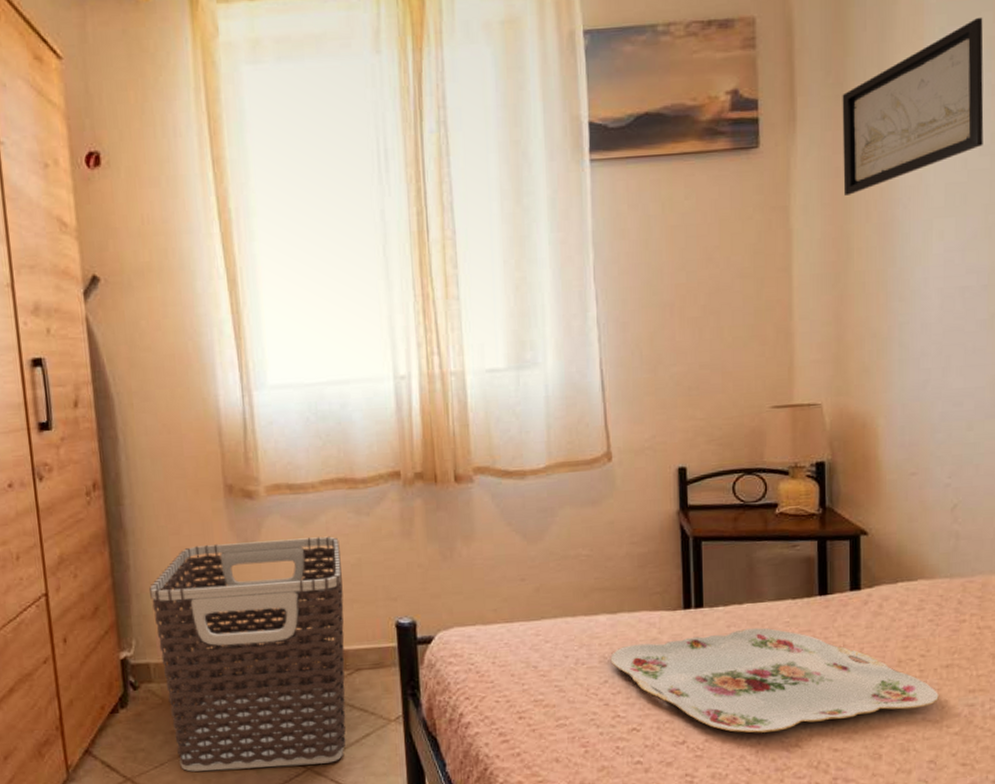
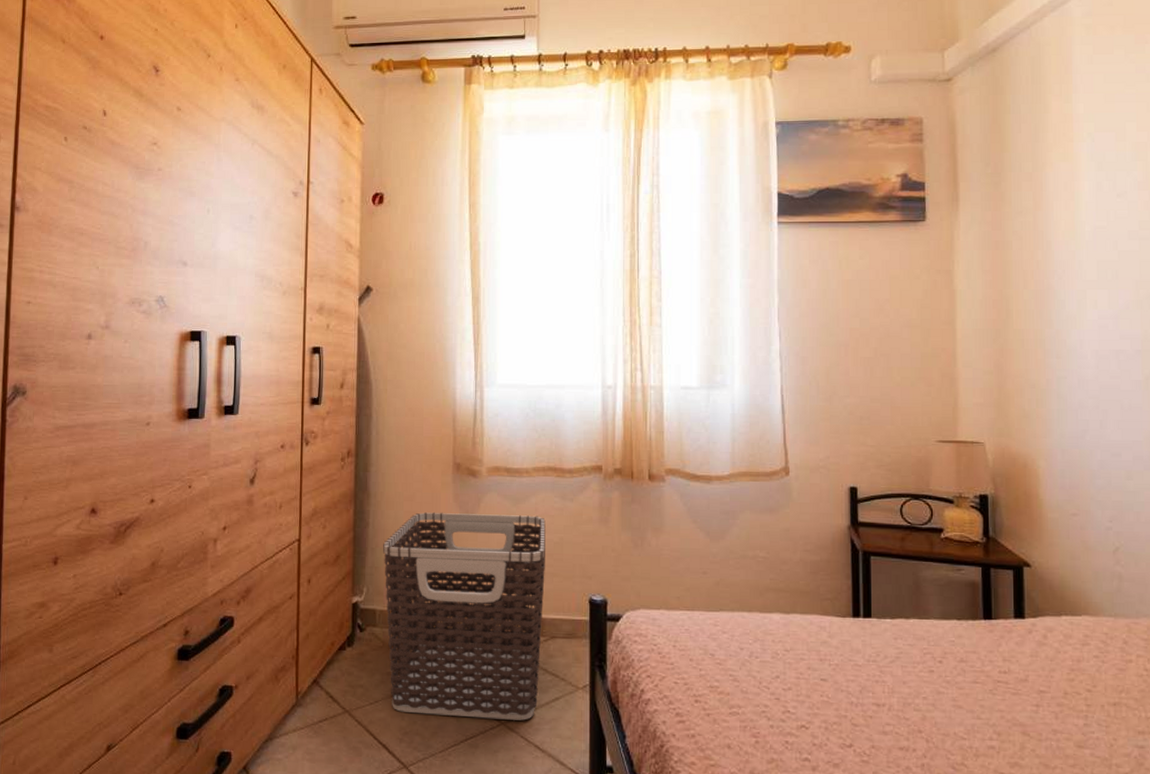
serving tray: present [610,627,939,733] -> none [782,643,1107,747]
wall art: present [842,17,984,196] -> none [1000,126,1132,265]

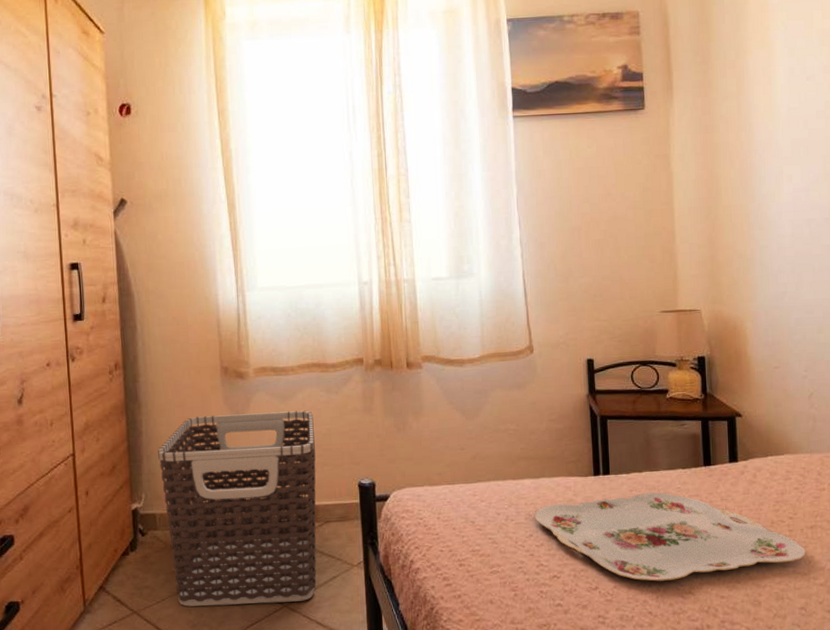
serving tray: none [782,643,1107,747] -> present [534,492,806,581]

